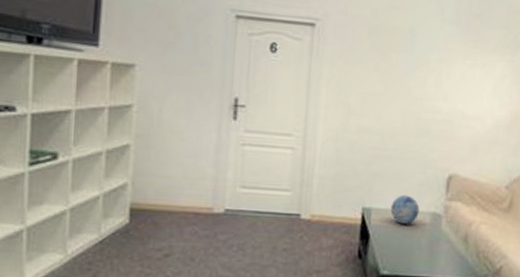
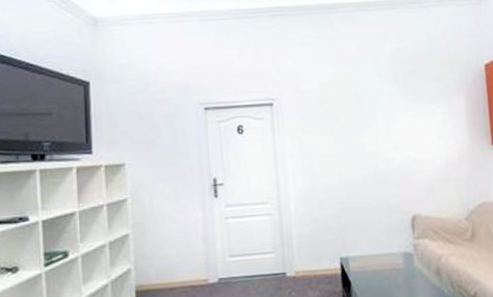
decorative orb: present [390,195,420,224] -> none [365,240,392,267]

